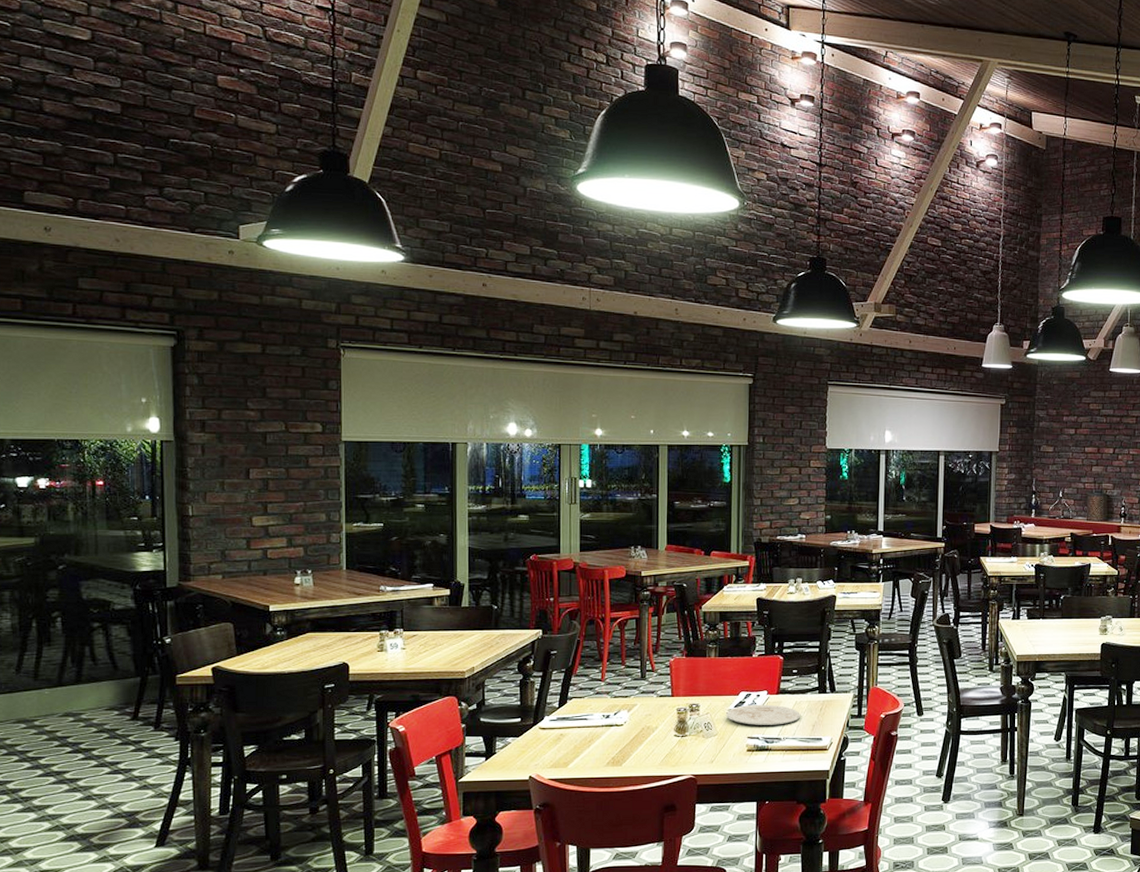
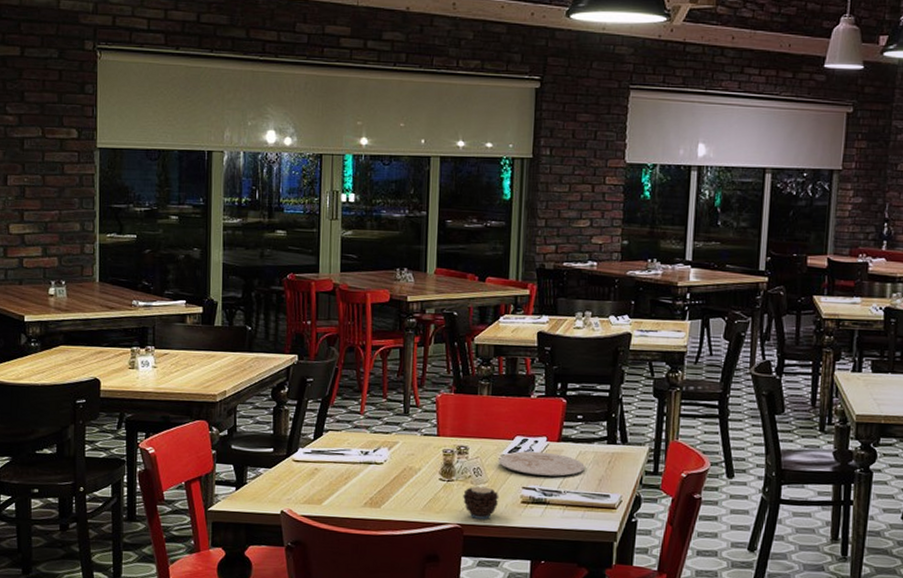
candle: none [696,737,728,769] -> present [463,484,500,519]

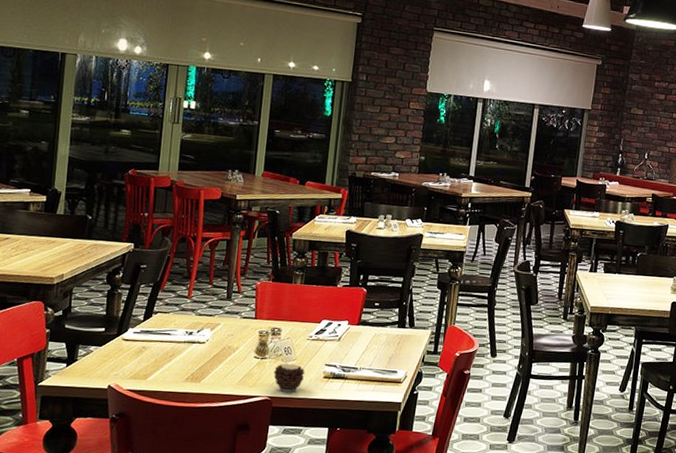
plate: present [499,451,585,476] -> none [306,333,378,355]

